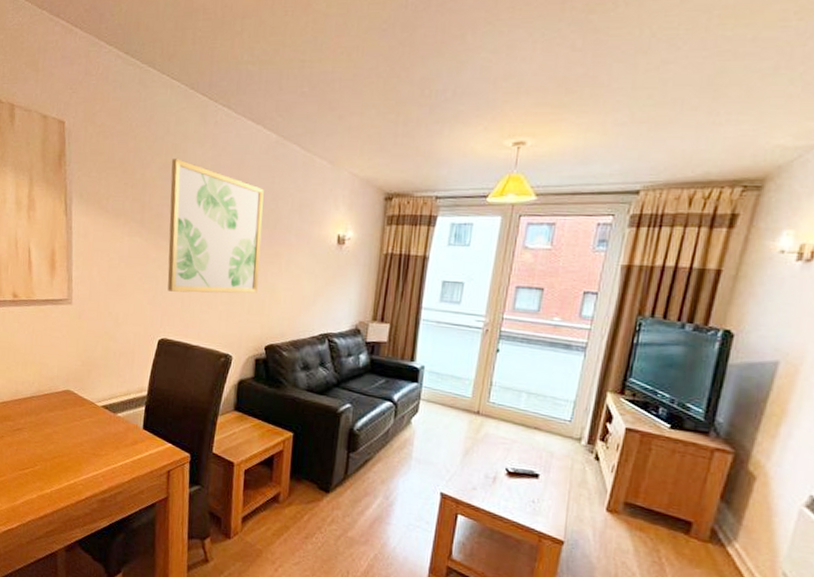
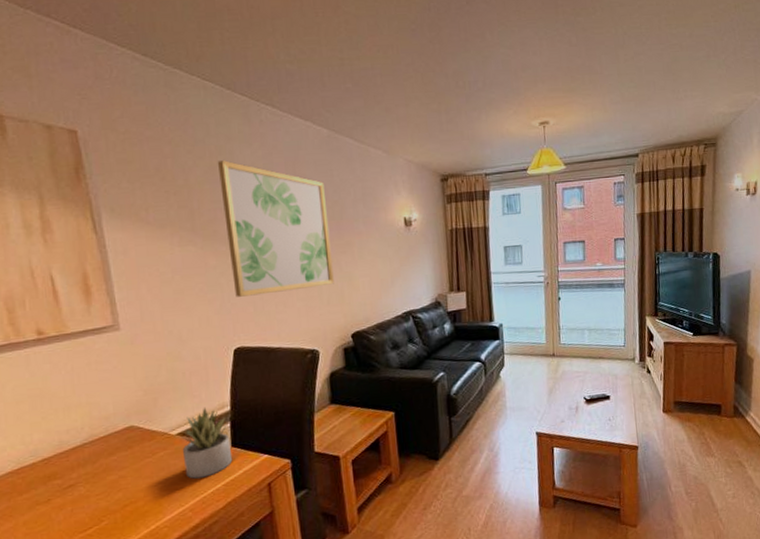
succulent plant: none [103,387,143,451] -> present [181,407,233,479]

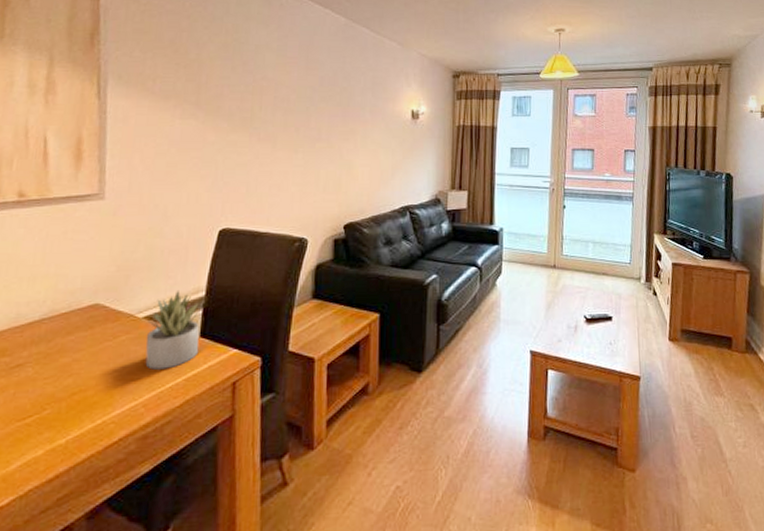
wall art: present [217,160,334,297] -> none [229,39,335,176]

